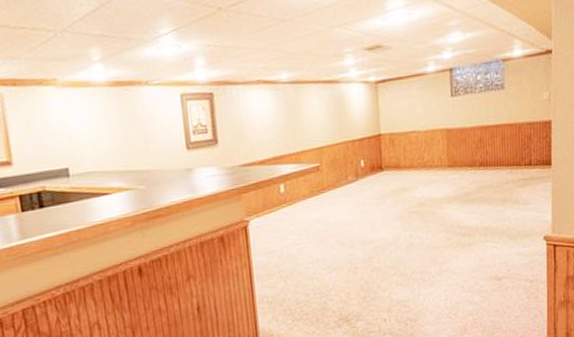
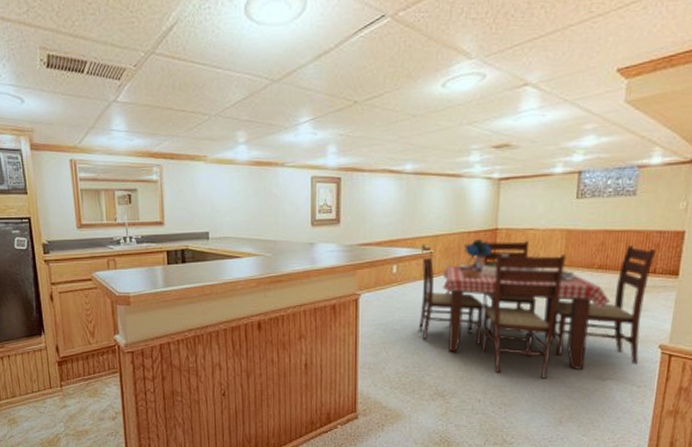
dining table: none [307,139,529,287] -> present [419,238,657,379]

